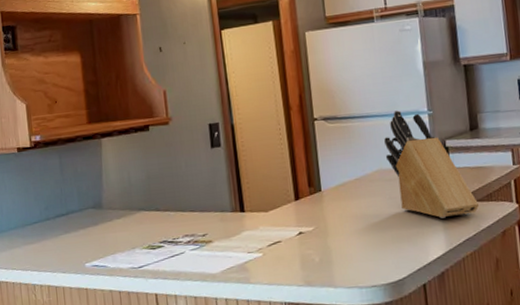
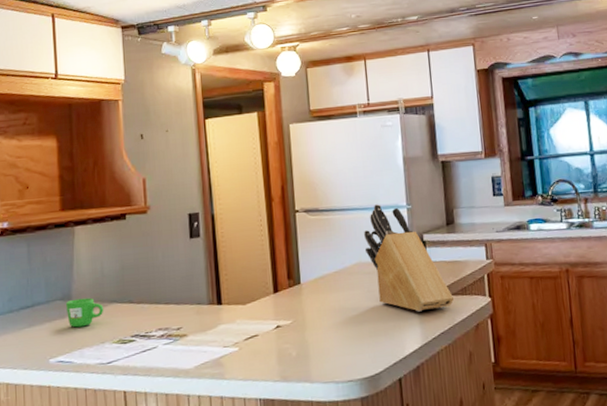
mug: none [98,206,133,234] -> present [66,297,104,328]

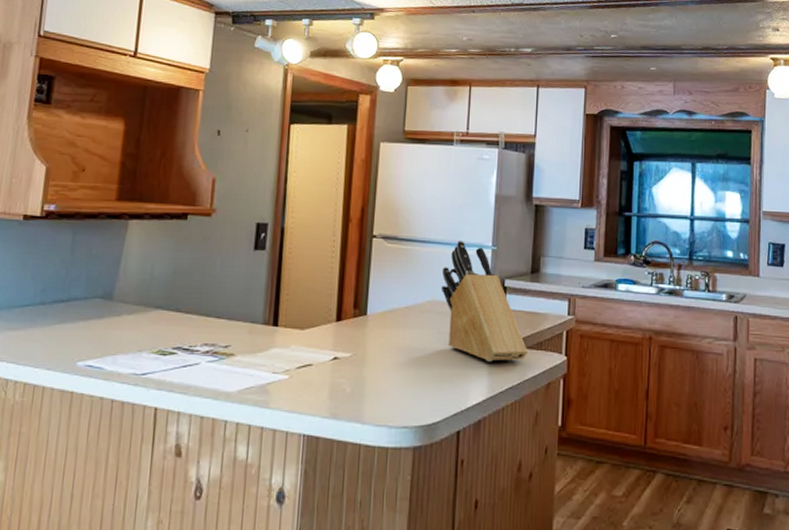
mug: present [66,297,104,328] -> none [105,299,148,331]

